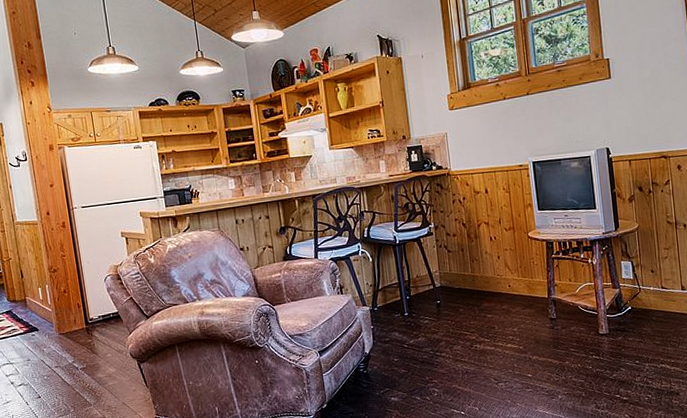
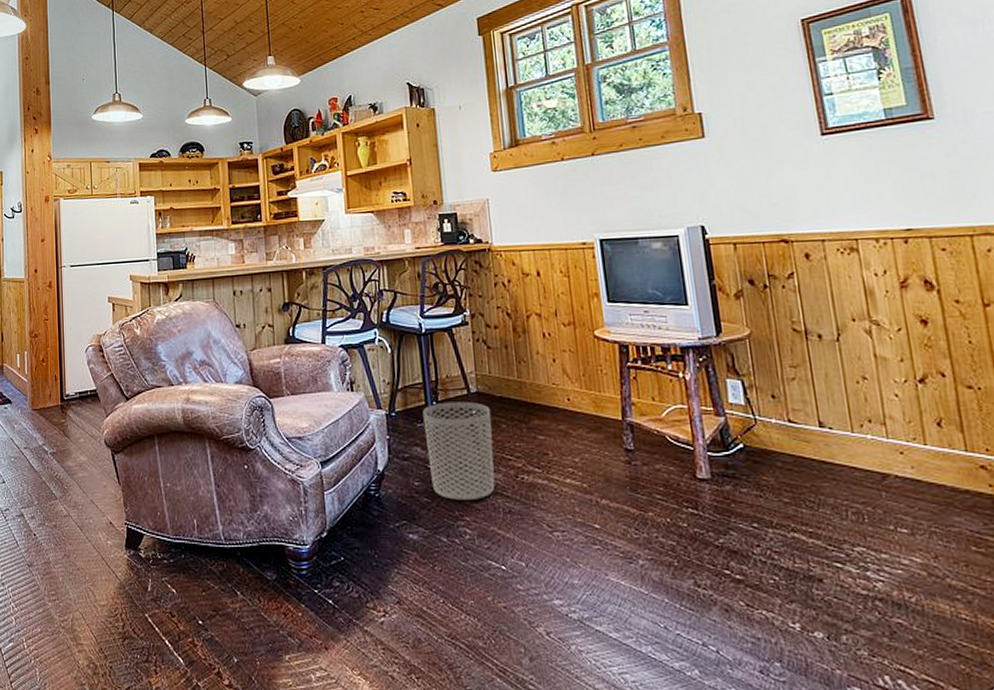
waste bin: none [399,294,456,369] -> present [422,401,495,500]

